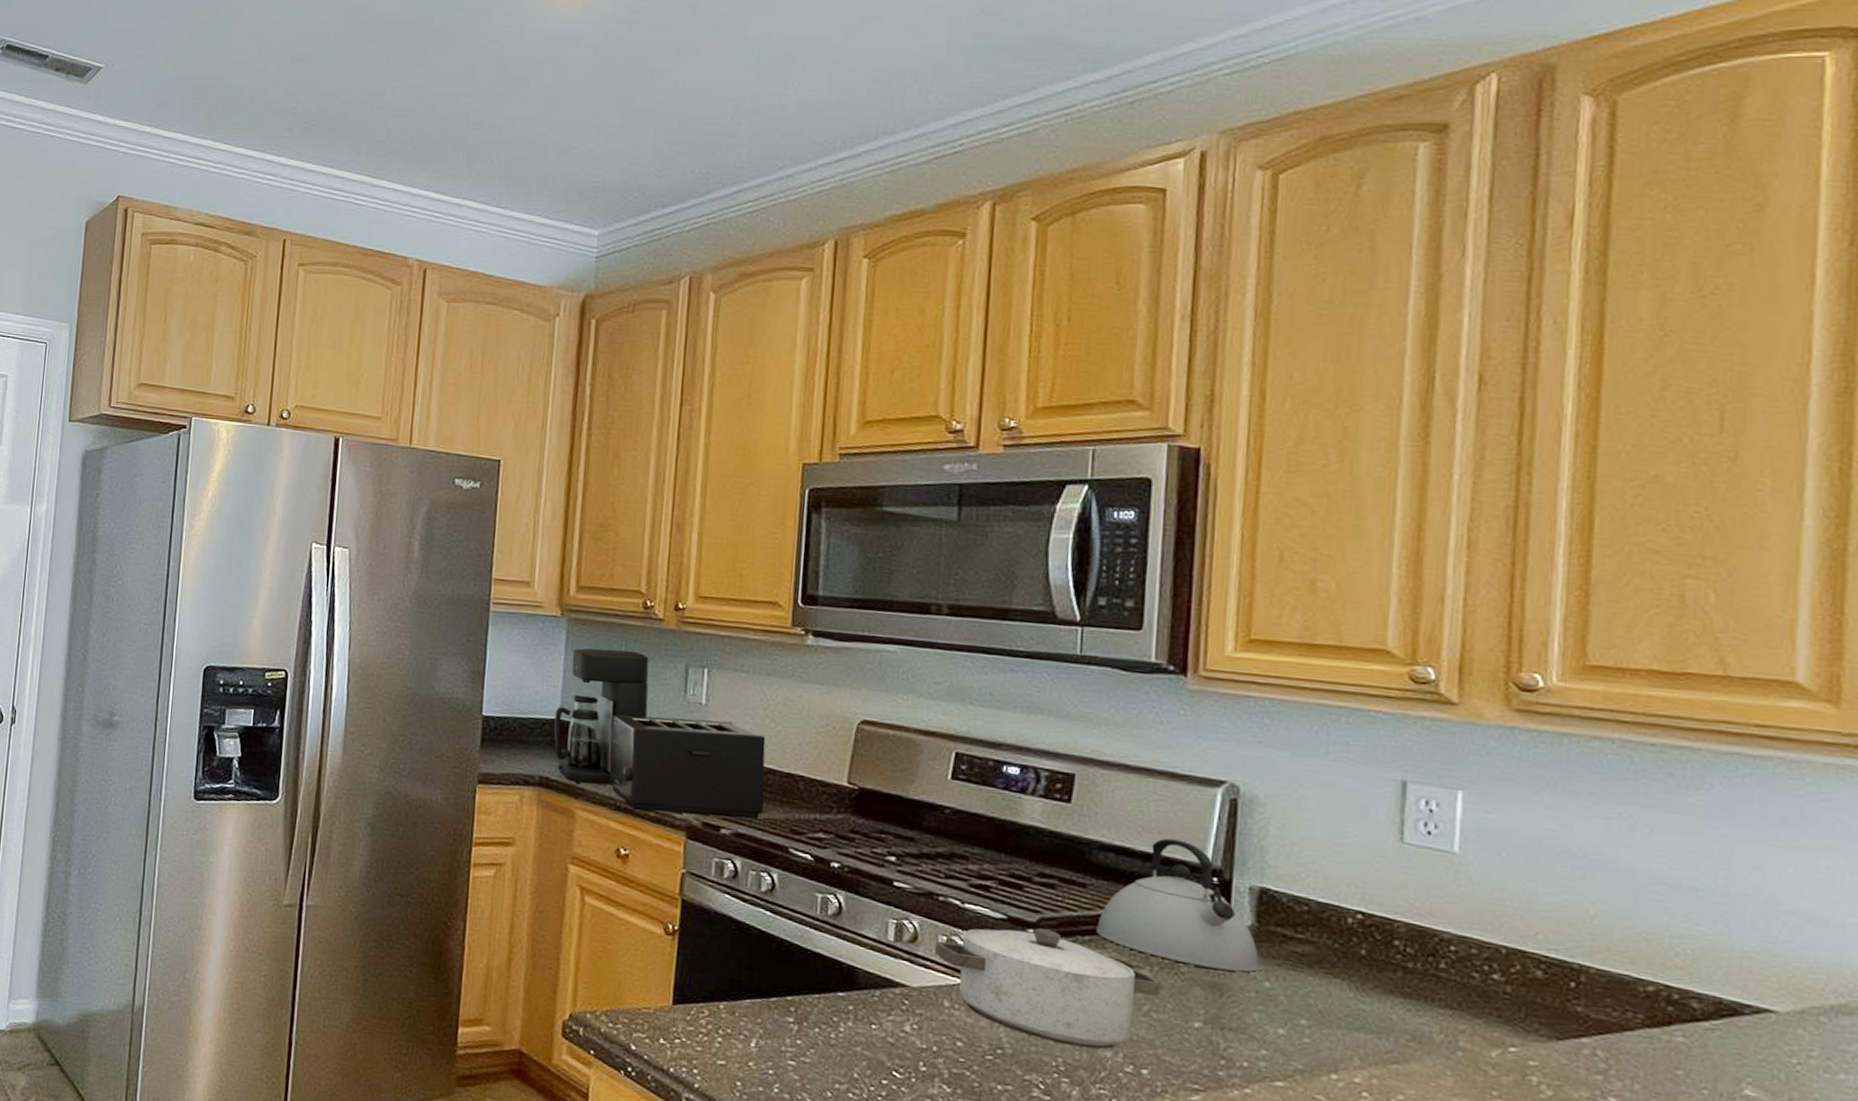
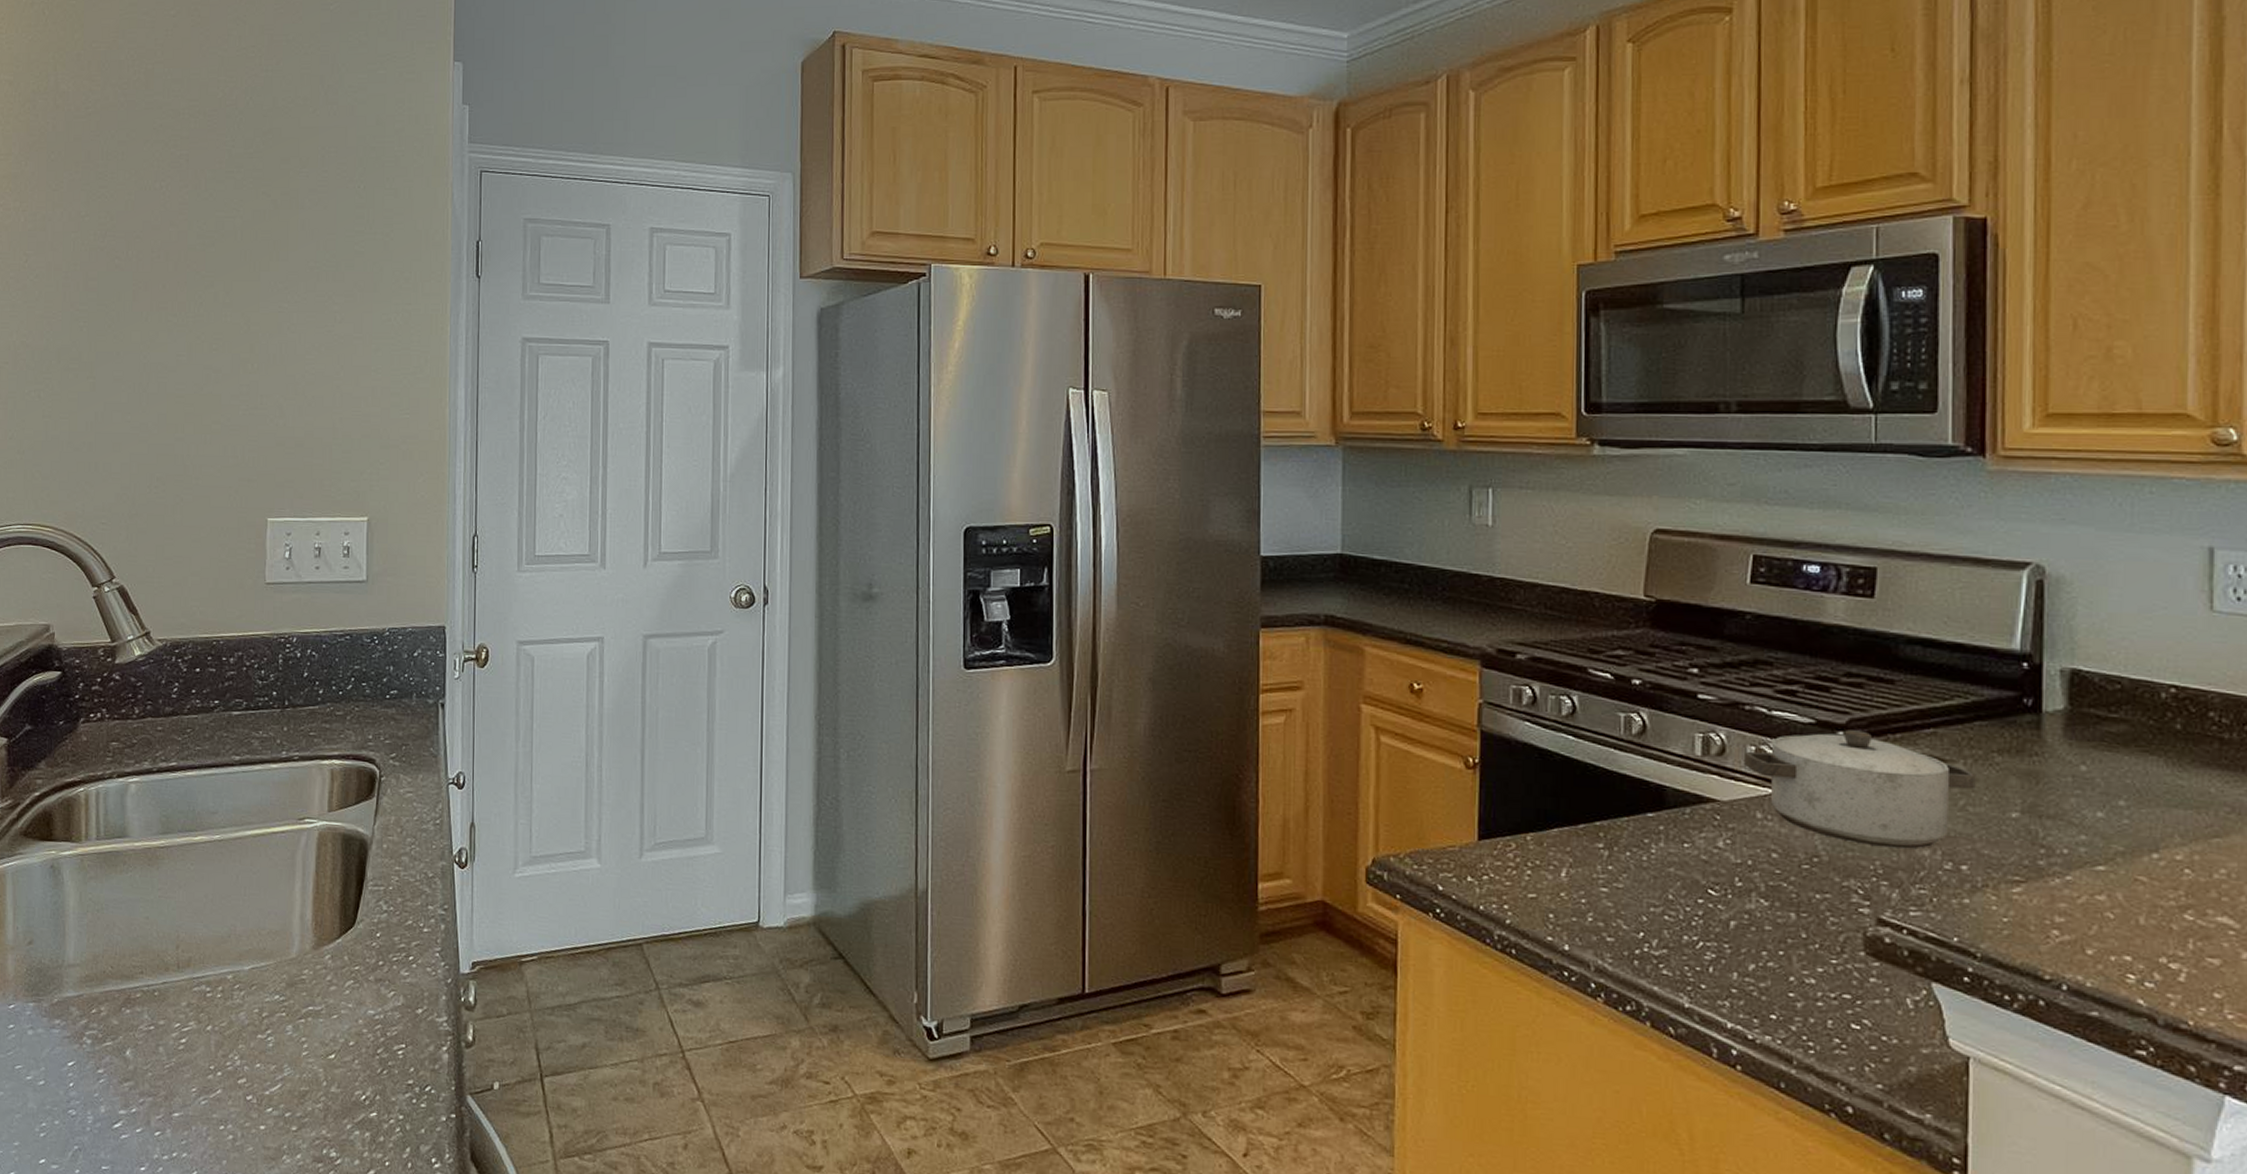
coffee maker: present [554,648,649,786] -> none [1336,475,1433,619]
toaster: present [609,714,766,820] -> none [1395,541,1559,642]
kettle: present [1096,838,1260,973] -> none [1907,626,2075,758]

